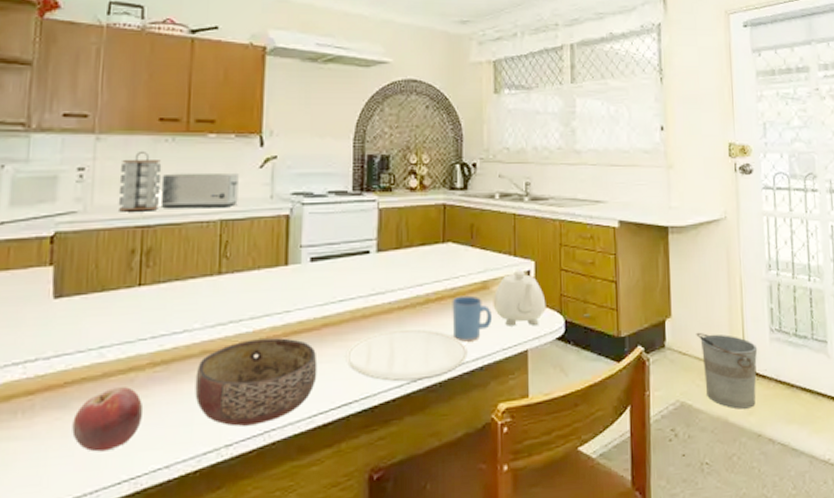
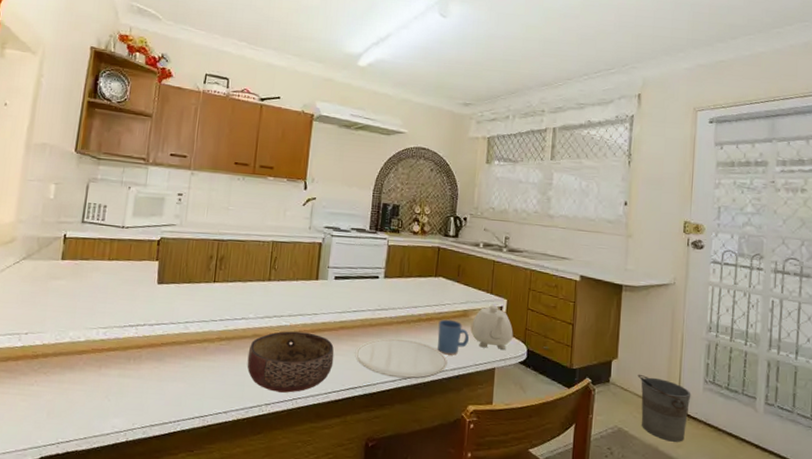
fruit: present [72,387,144,452] -> none [164,352,212,395]
spice rack: present [118,150,162,212] -> none [203,185,235,230]
toaster: present [160,172,239,208] -> none [232,203,288,233]

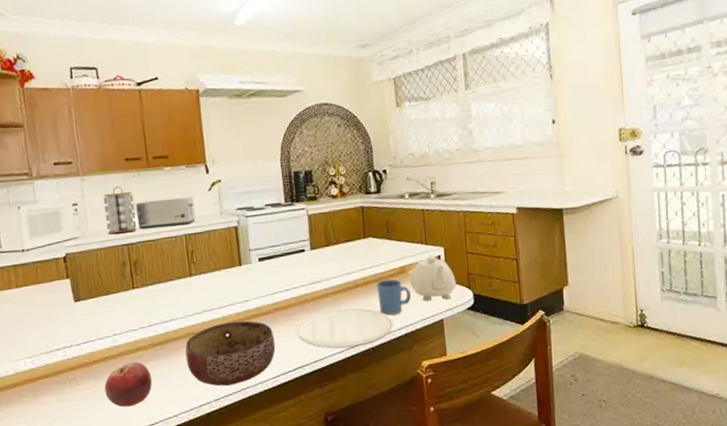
fruit: none [164,352,212,395] -> present [104,362,153,407]
spice rack: none [203,185,235,230] -> present [103,186,138,235]
toaster: none [232,203,288,233] -> present [135,197,196,229]
bucket: present [637,374,691,442] -> none [591,296,650,357]

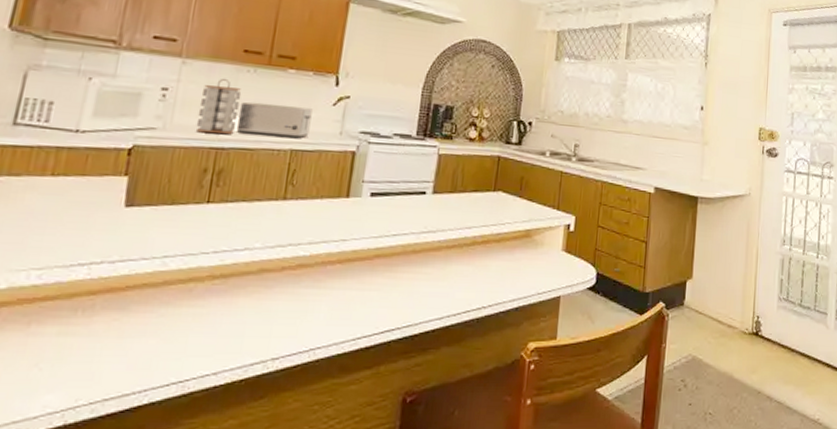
fruit: present [104,362,153,407] -> none [128,296,199,354]
bowl: present [185,320,276,386] -> none [248,263,367,342]
plate: present [295,307,393,349] -> none [393,266,506,315]
mug: present [376,279,411,316] -> none [494,241,531,284]
teapot: present [410,255,457,302] -> none [533,222,582,274]

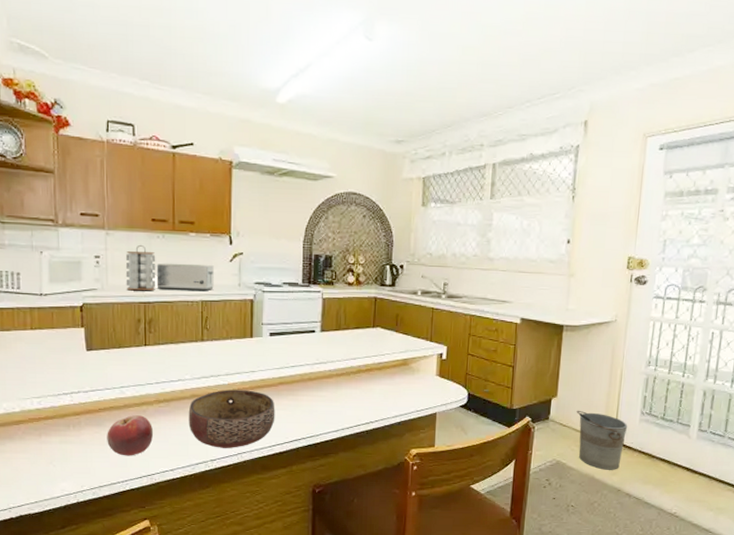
fruit: none [128,296,199,354] -> present [107,415,154,456]
bowl: none [248,263,367,342] -> present [188,390,275,448]
bucket: none [712,294,766,367] -> present [576,410,628,470]

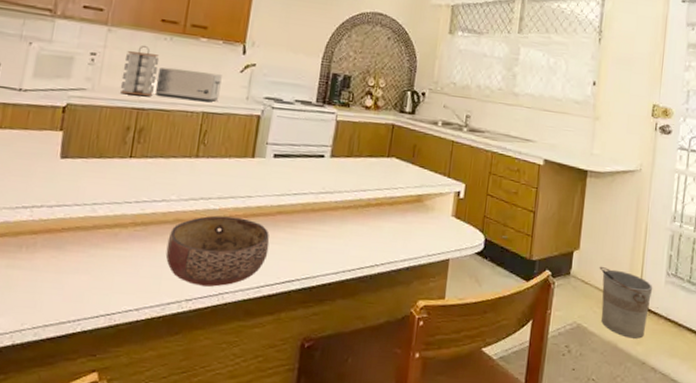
fruit: present [107,415,154,456] -> none [64,238,123,289]

